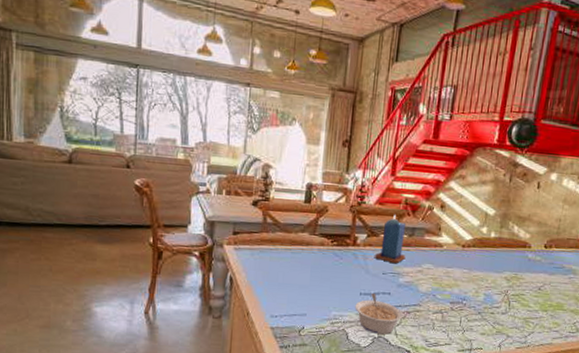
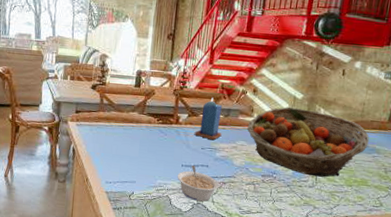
fruit basket: none [433,224,566,302] -> present [246,107,369,177]

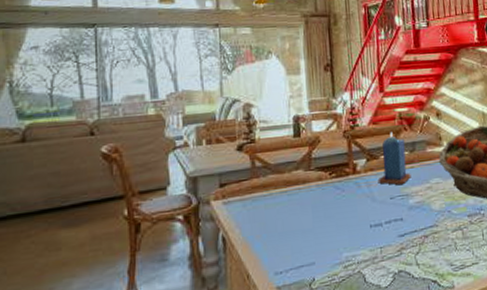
legume: present [177,165,220,202] -> none [367,222,422,269]

